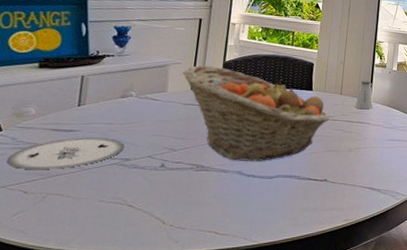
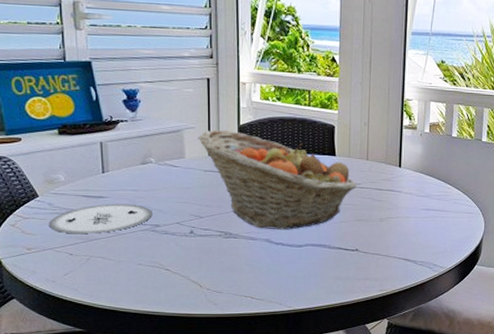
saltshaker: present [355,81,374,110] -> none [383,145,404,177]

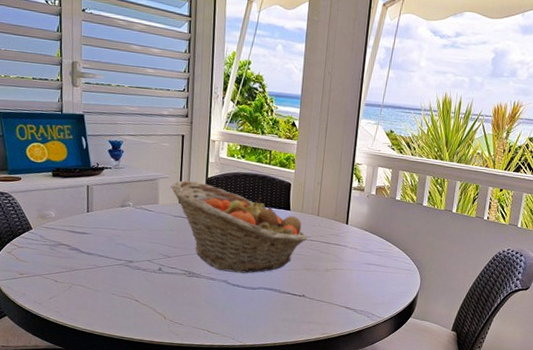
plate: present [49,203,153,234] -> none [39,239,128,265]

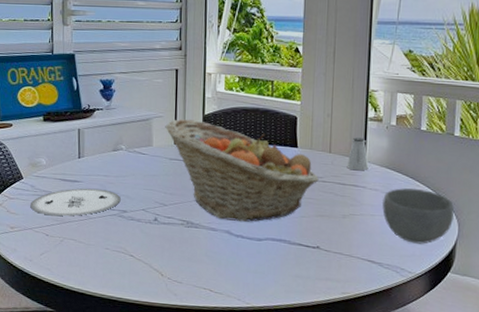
plate: none [39,239,128,265] -> present [30,188,121,217]
saltshaker: none [332,203,351,232] -> present [347,137,369,171]
bowl: none [359,248,419,295] -> present [381,188,455,244]

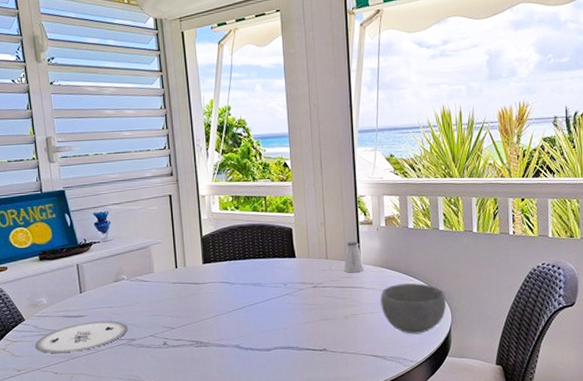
fruit basket: present [165,119,319,222] -> none [164,242,319,335]

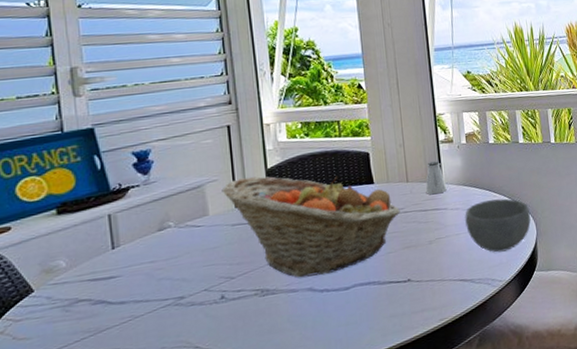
plate: present [35,321,128,354] -> none [48,278,175,330]
fruit basket: none [164,242,319,335] -> present [221,175,400,278]

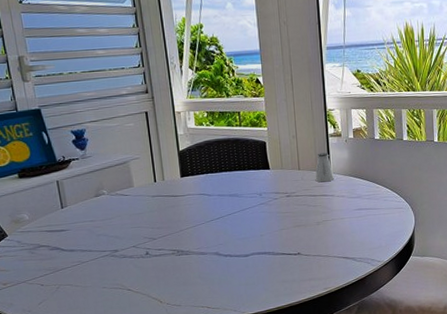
fruit basket: present [221,175,400,278] -> none [143,157,292,244]
bowl: present [464,198,531,253] -> none [349,190,410,237]

